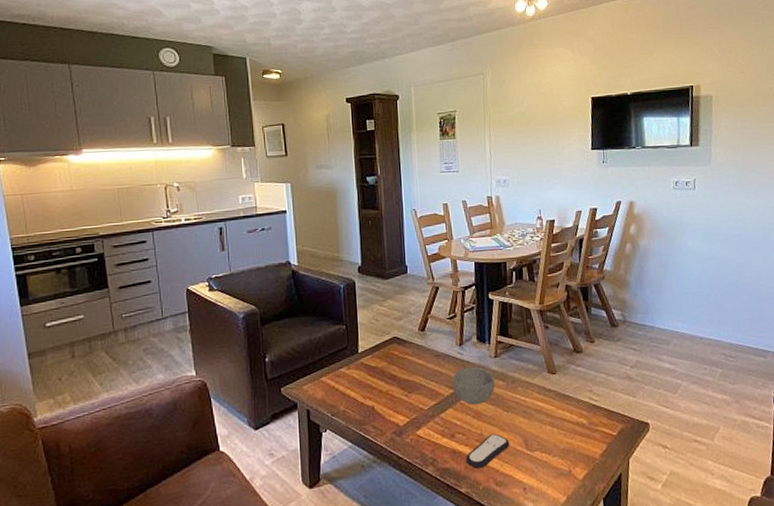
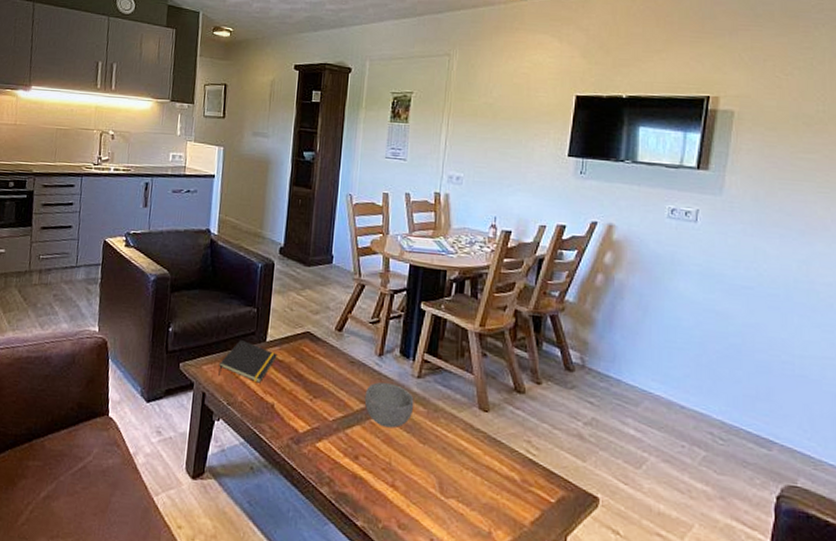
notepad: none [318,356,371,392] -> present [218,340,277,383]
remote control: present [465,433,510,469] -> none [367,465,422,504]

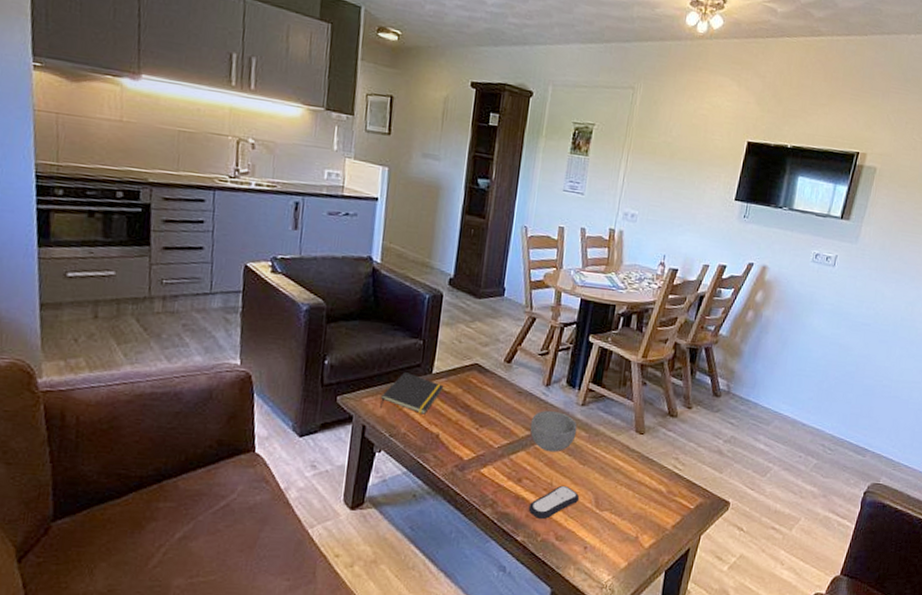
remote control: none [367,465,422,504] -> present [528,485,580,520]

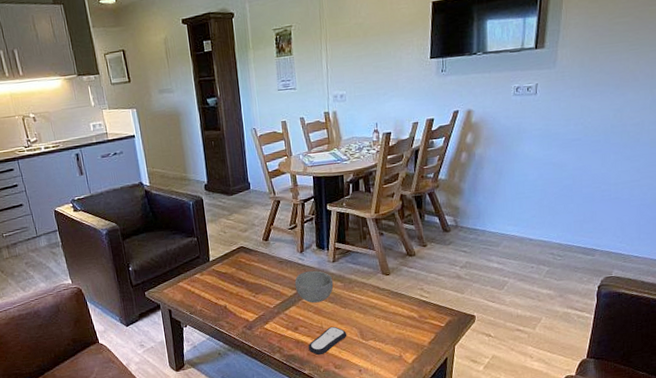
notepad: present [380,372,444,415] -> none [176,264,221,295]

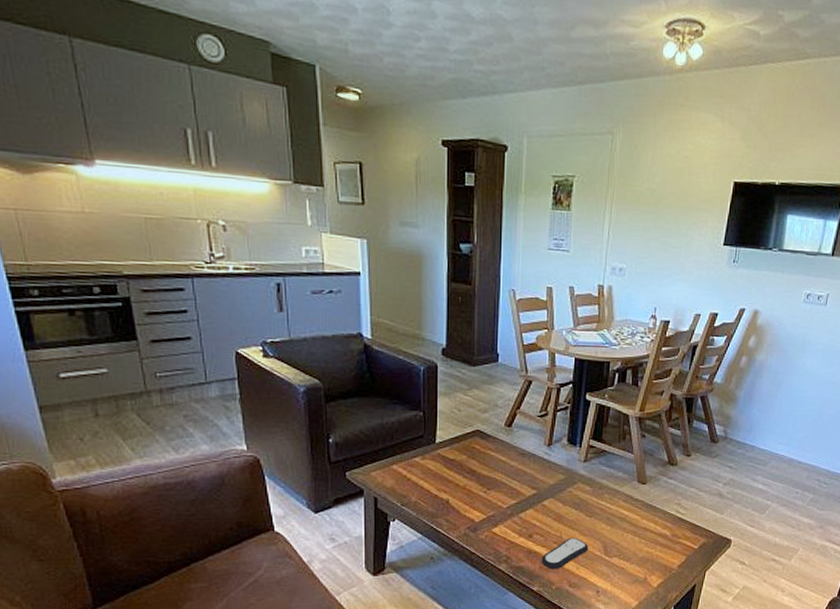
bowl: present [294,271,334,303] -> none [535,470,581,508]

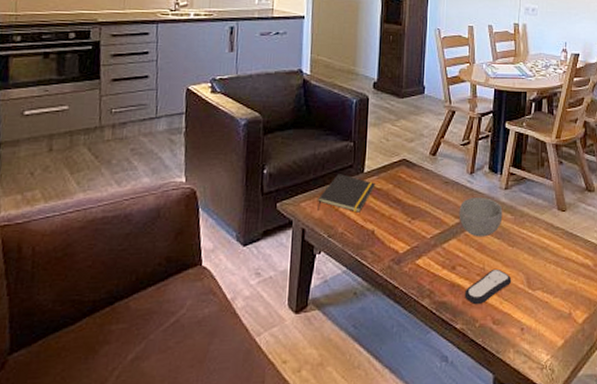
notepad: none [389,444,448,483] -> present [317,174,376,213]
bowl: none [535,470,581,508] -> present [459,198,503,237]

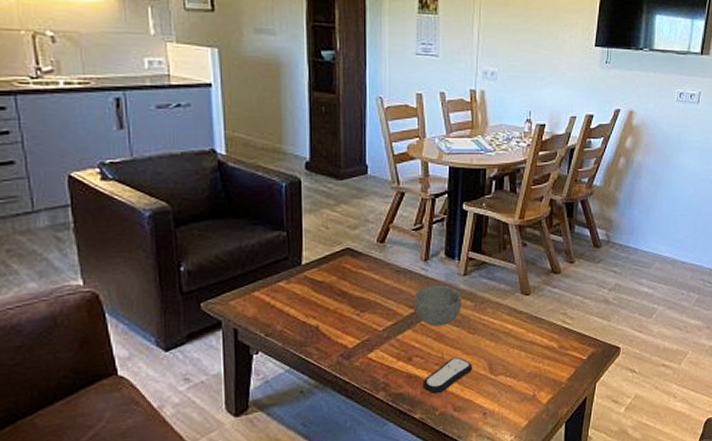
notepad: present [317,174,376,213] -> none [250,267,316,309]

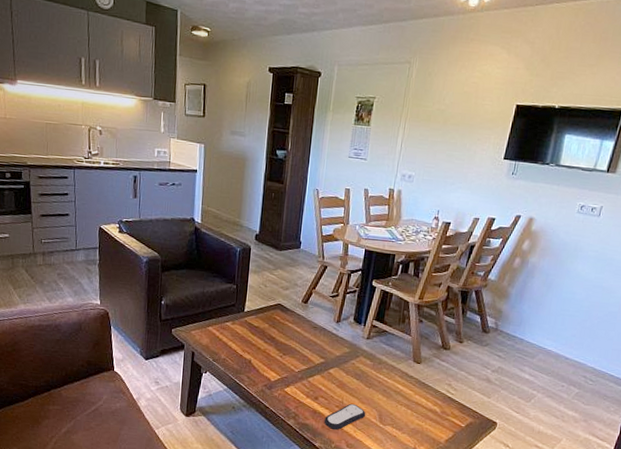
bowl: present [413,285,462,327] -> none [324,342,363,377]

